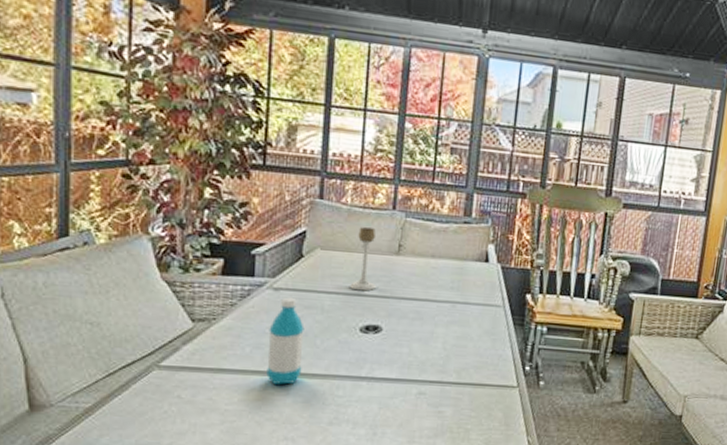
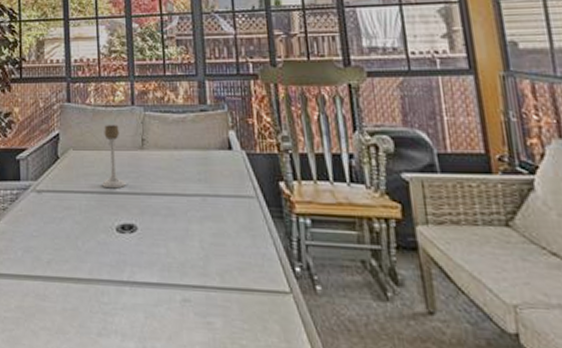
water bottle: present [266,297,304,384] -> none [36,199,68,290]

